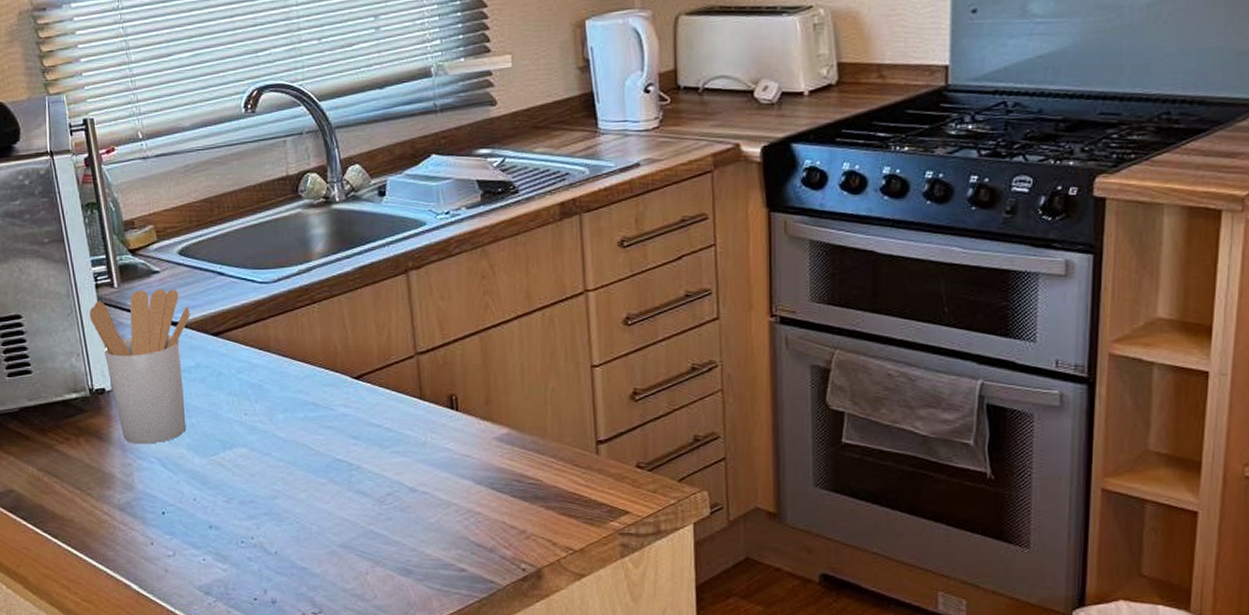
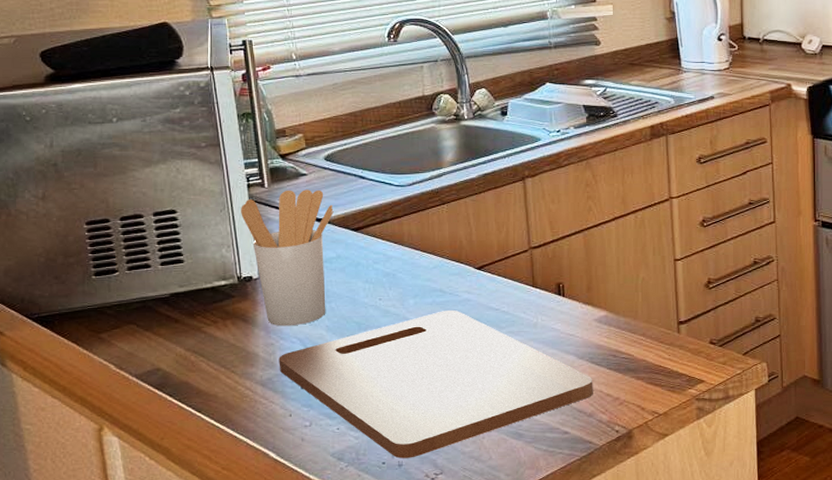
cutting board: none [137,427,494,595] -> present [279,310,593,459]

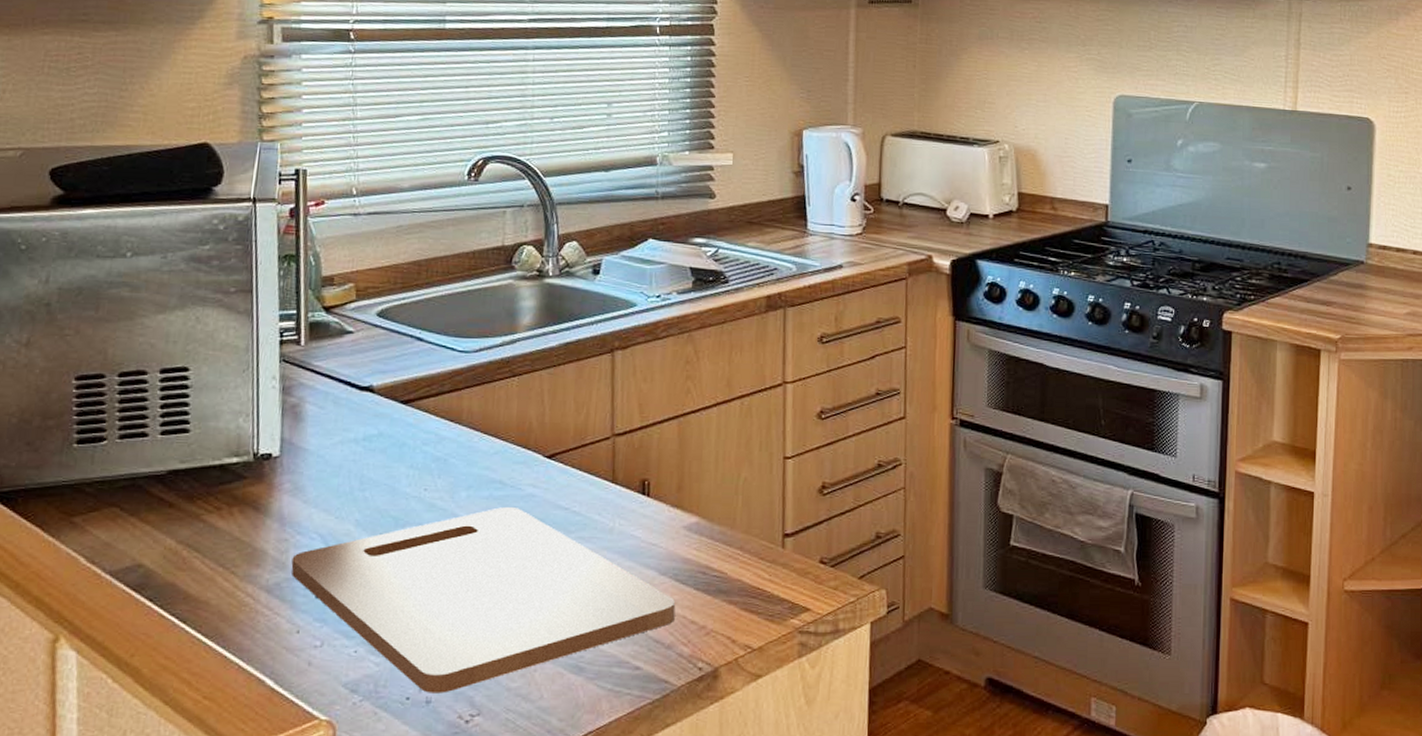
utensil holder: present [241,189,334,326] -> none [267,349,381,518]

